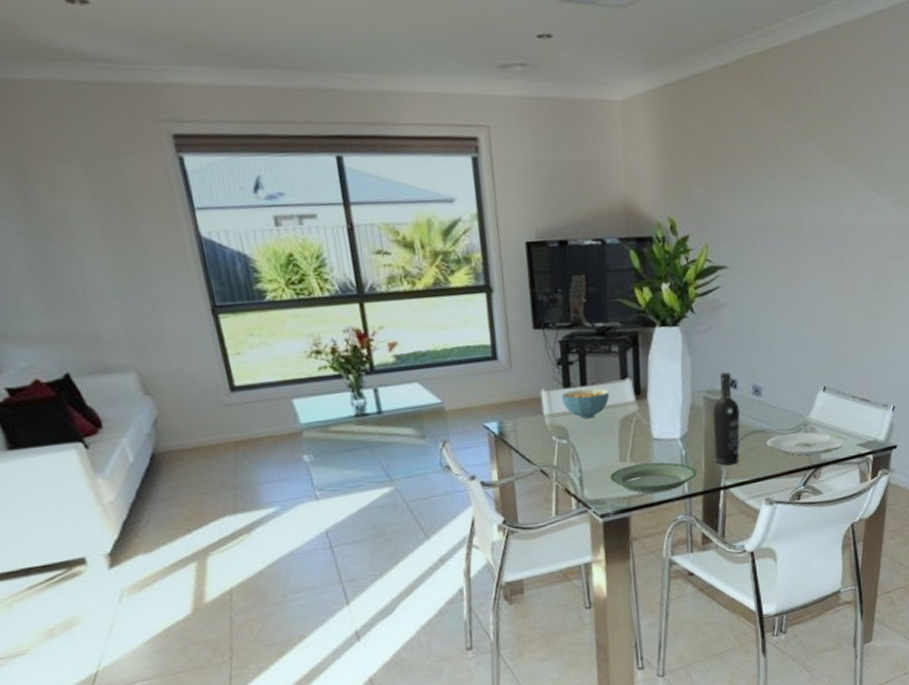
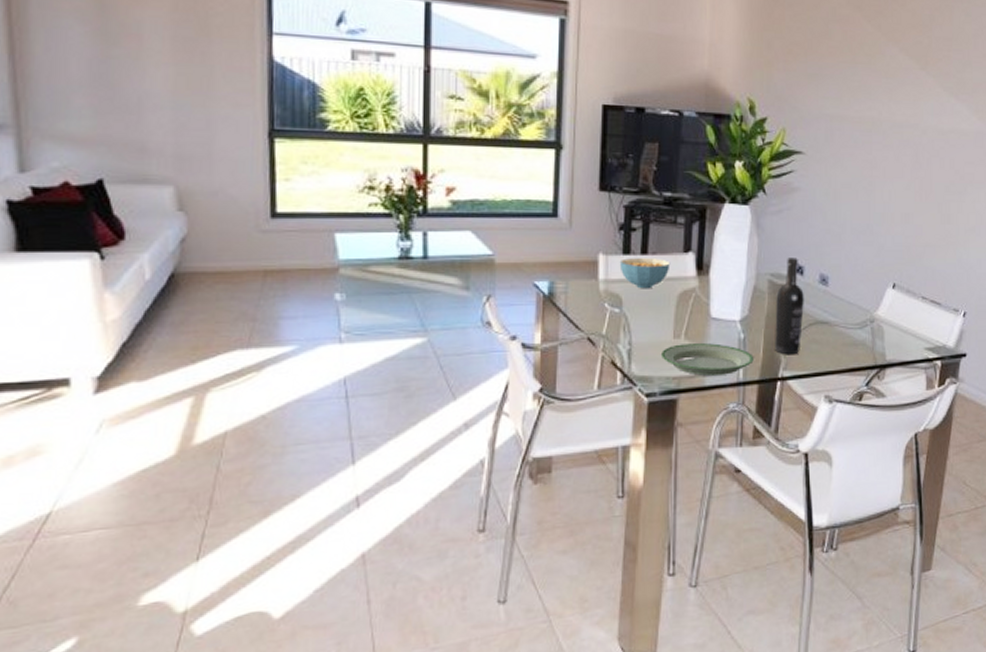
plate: present [767,432,847,456] -> none [830,329,914,355]

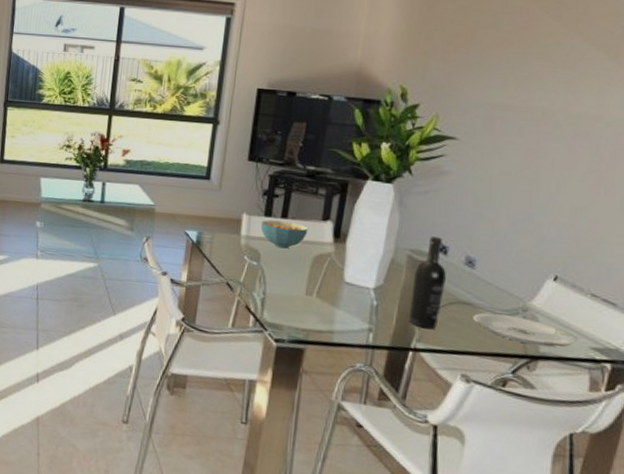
plate: present [660,343,754,376] -> none [291,300,386,337]
plate: none [830,329,914,355] -> present [473,312,577,348]

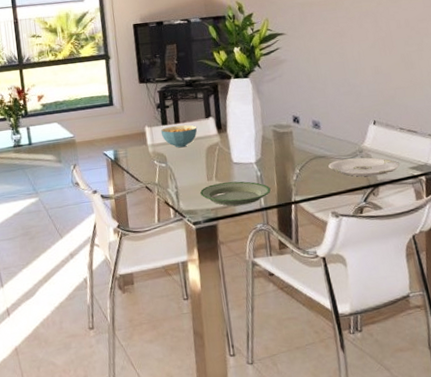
plate: none [291,300,386,337] -> present [199,181,271,206]
wine bottle: present [409,236,446,330] -> none [280,111,306,184]

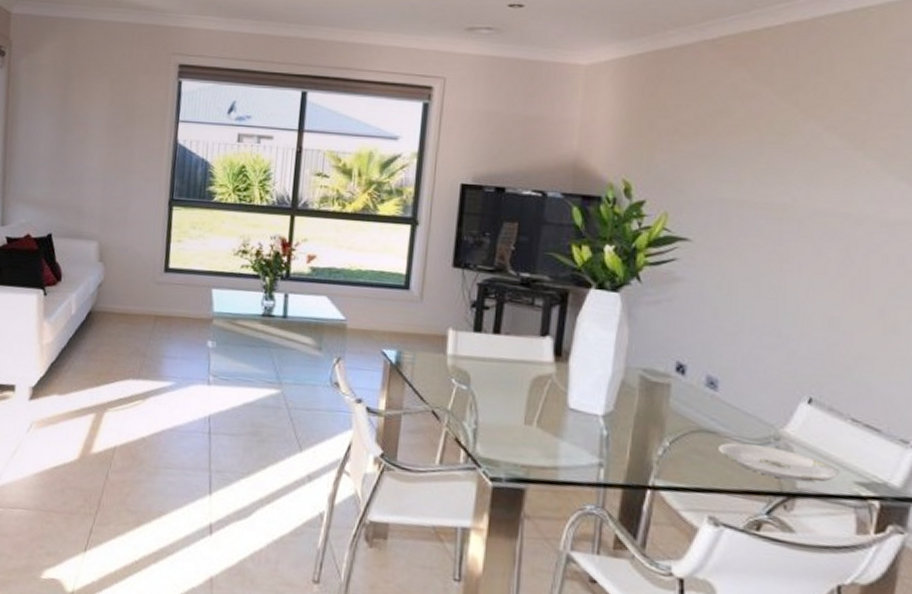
cereal bowl: present [160,125,198,148] -> none [469,336,525,370]
plate: present [199,181,271,206] -> none [508,431,618,473]

